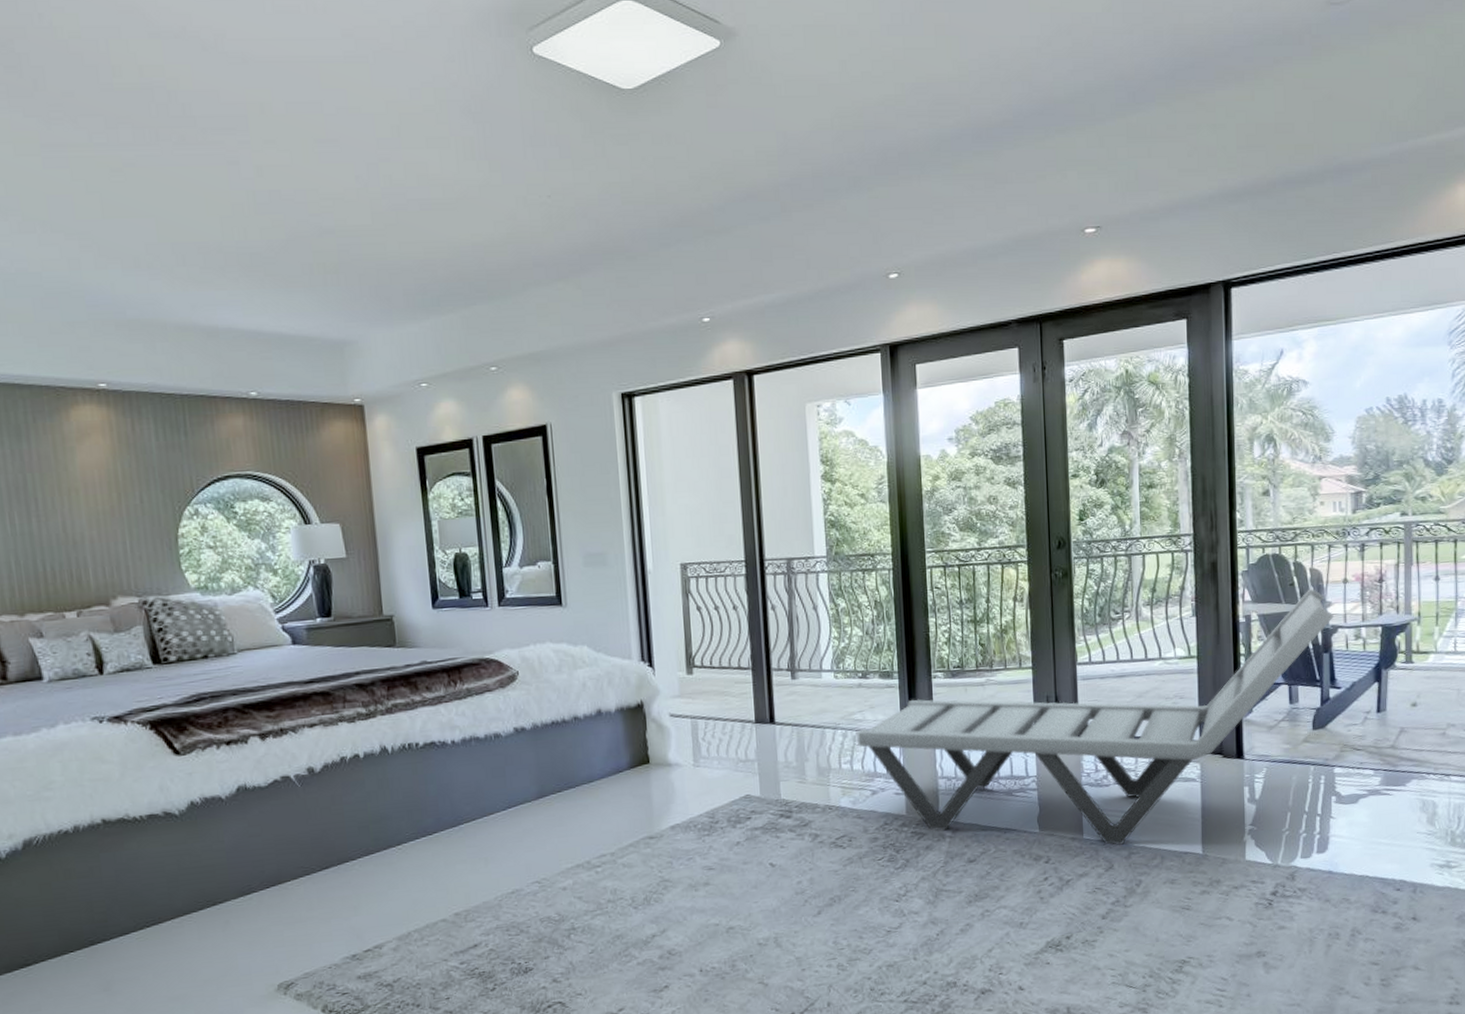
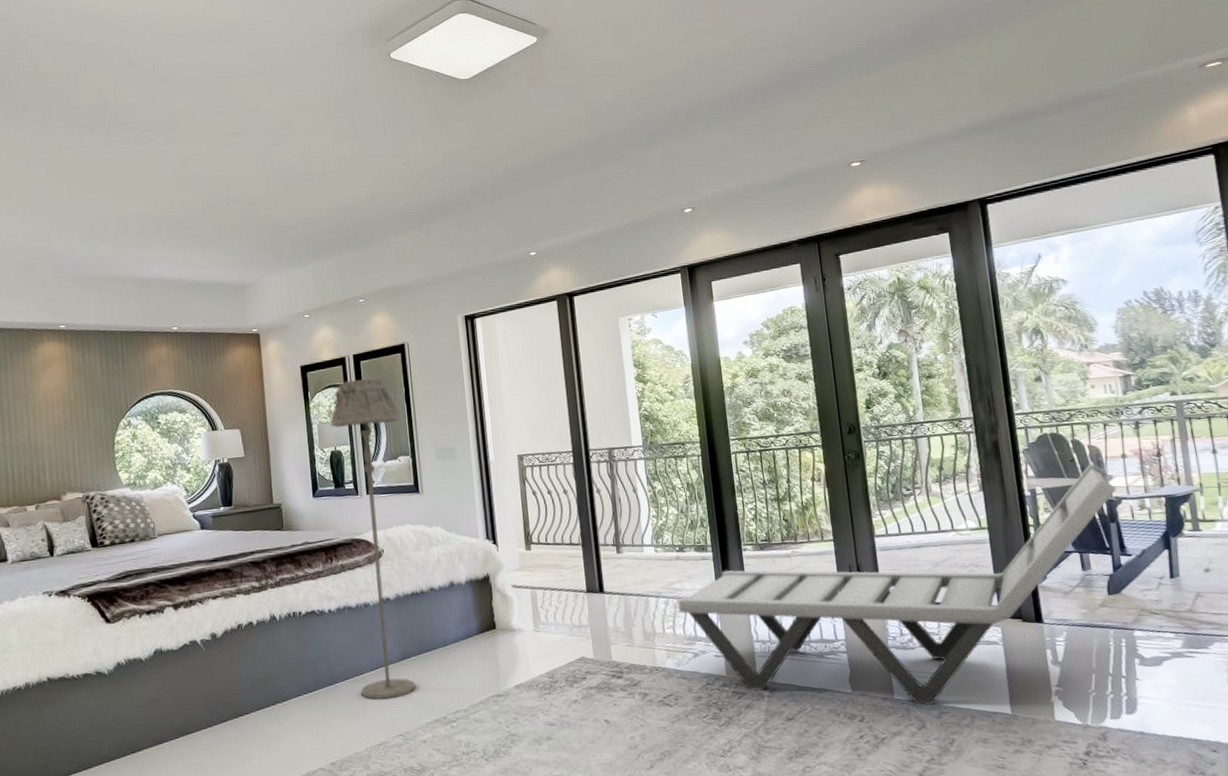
floor lamp: none [454,466,555,843] -> present [330,378,416,700]

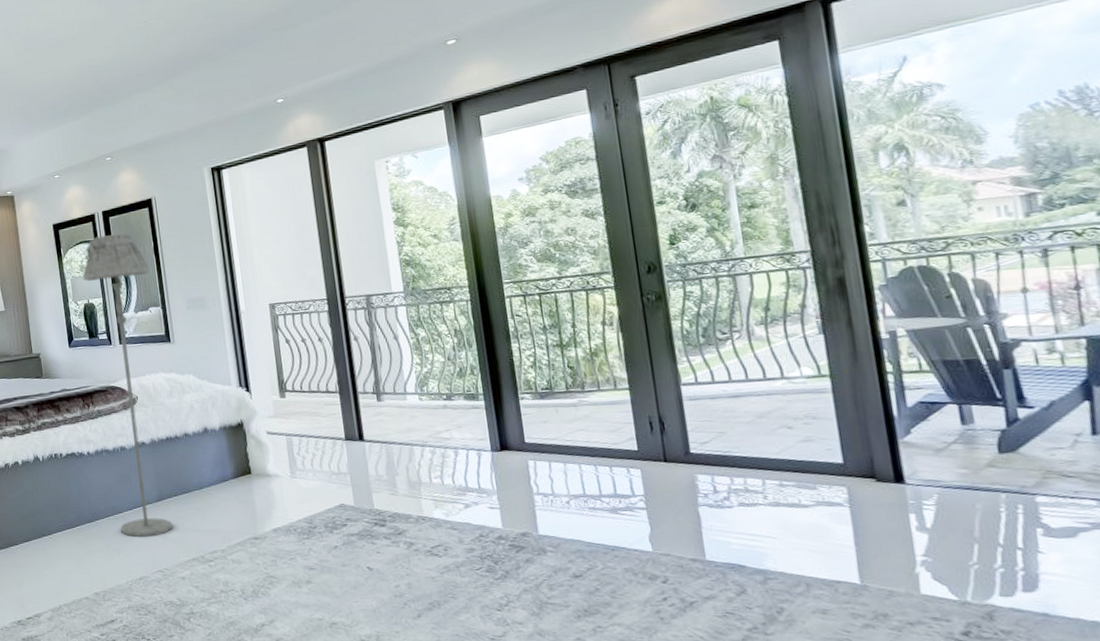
lounge chair: present [677,463,1117,705] -> none [445,299,1015,569]

